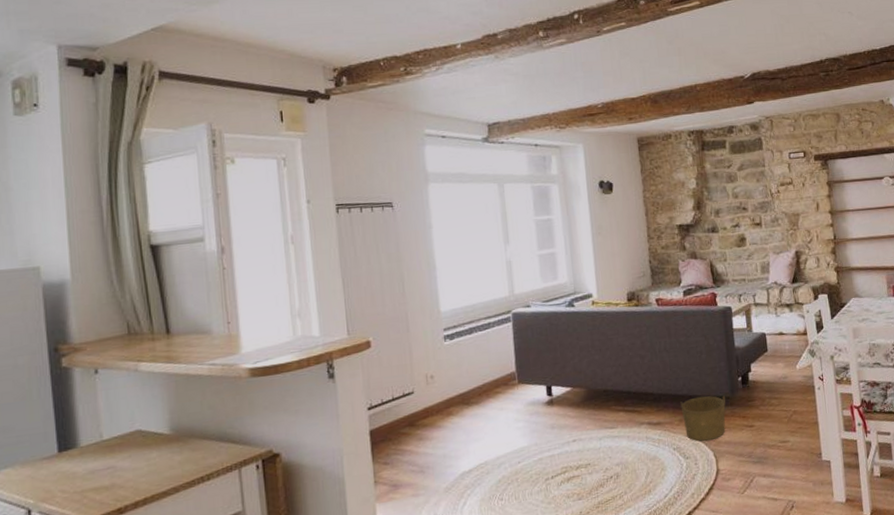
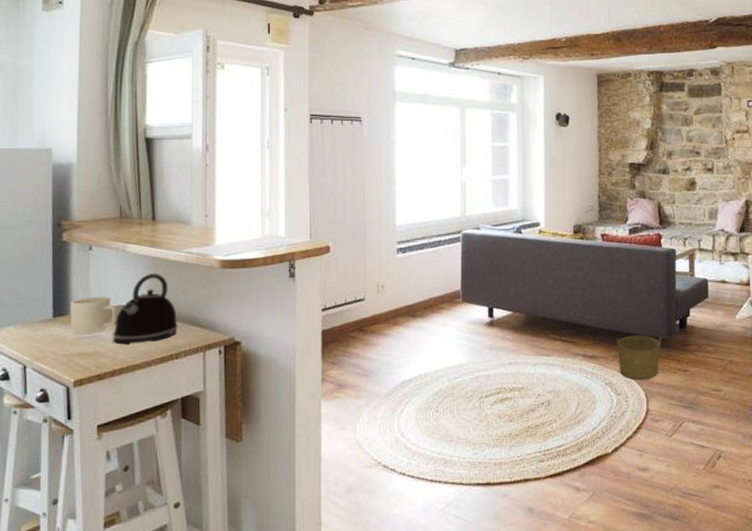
mug: none [78,422,136,469] -> present [70,296,119,336]
kettle: none [131,390,207,472] -> present [113,273,178,345]

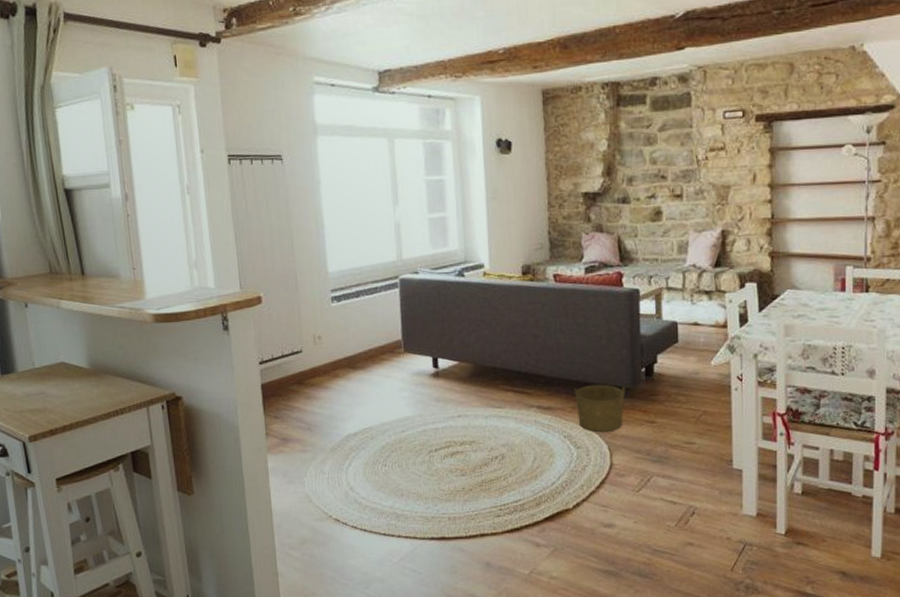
mug: present [70,296,119,336] -> none [15,353,61,393]
kettle: present [113,273,178,345] -> none [59,329,120,401]

